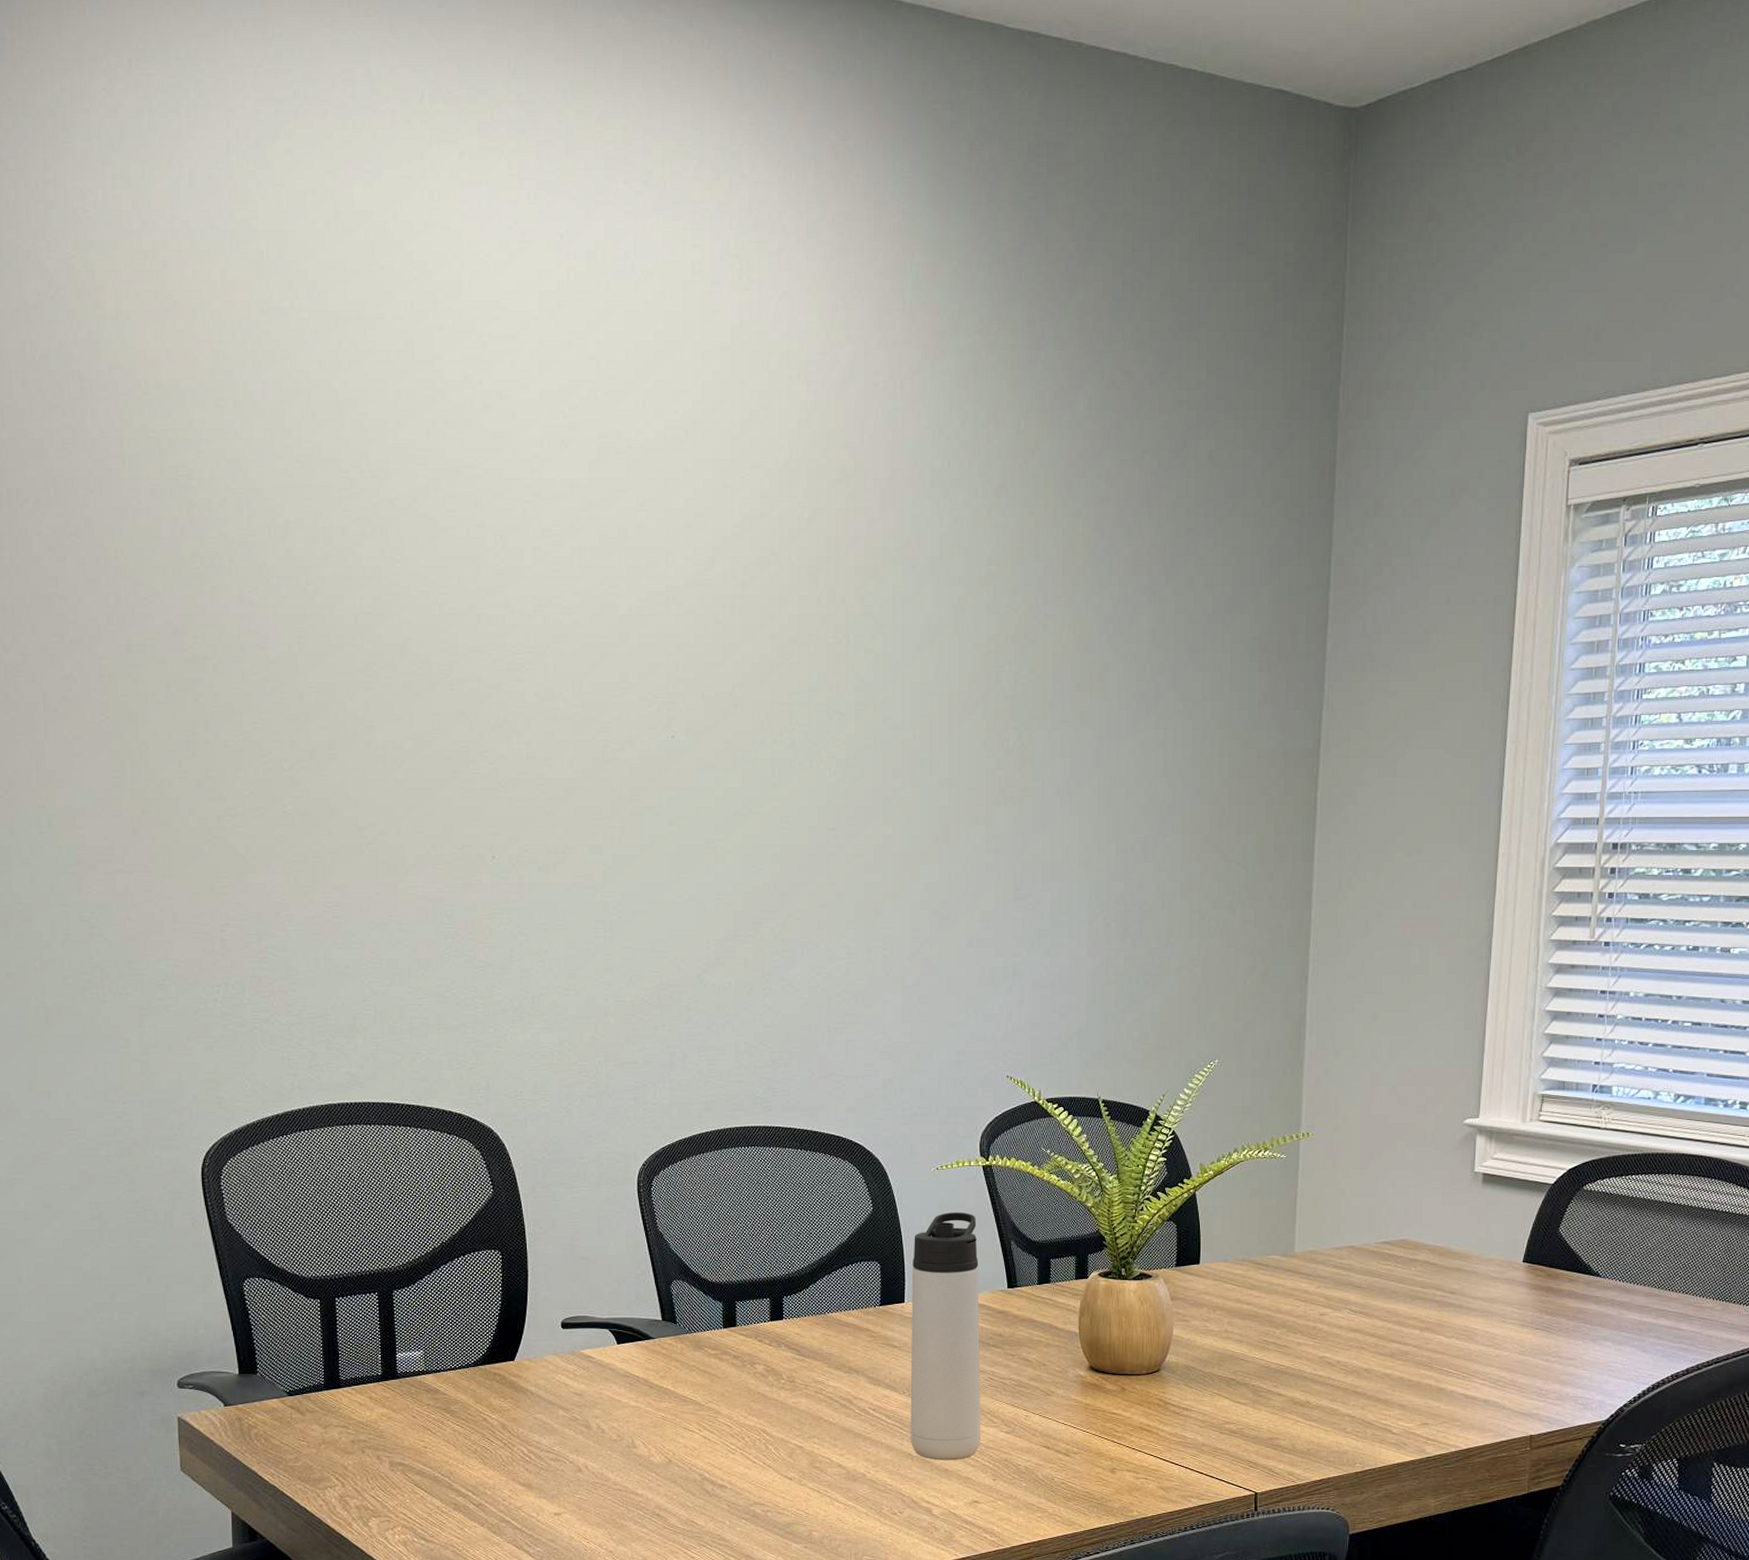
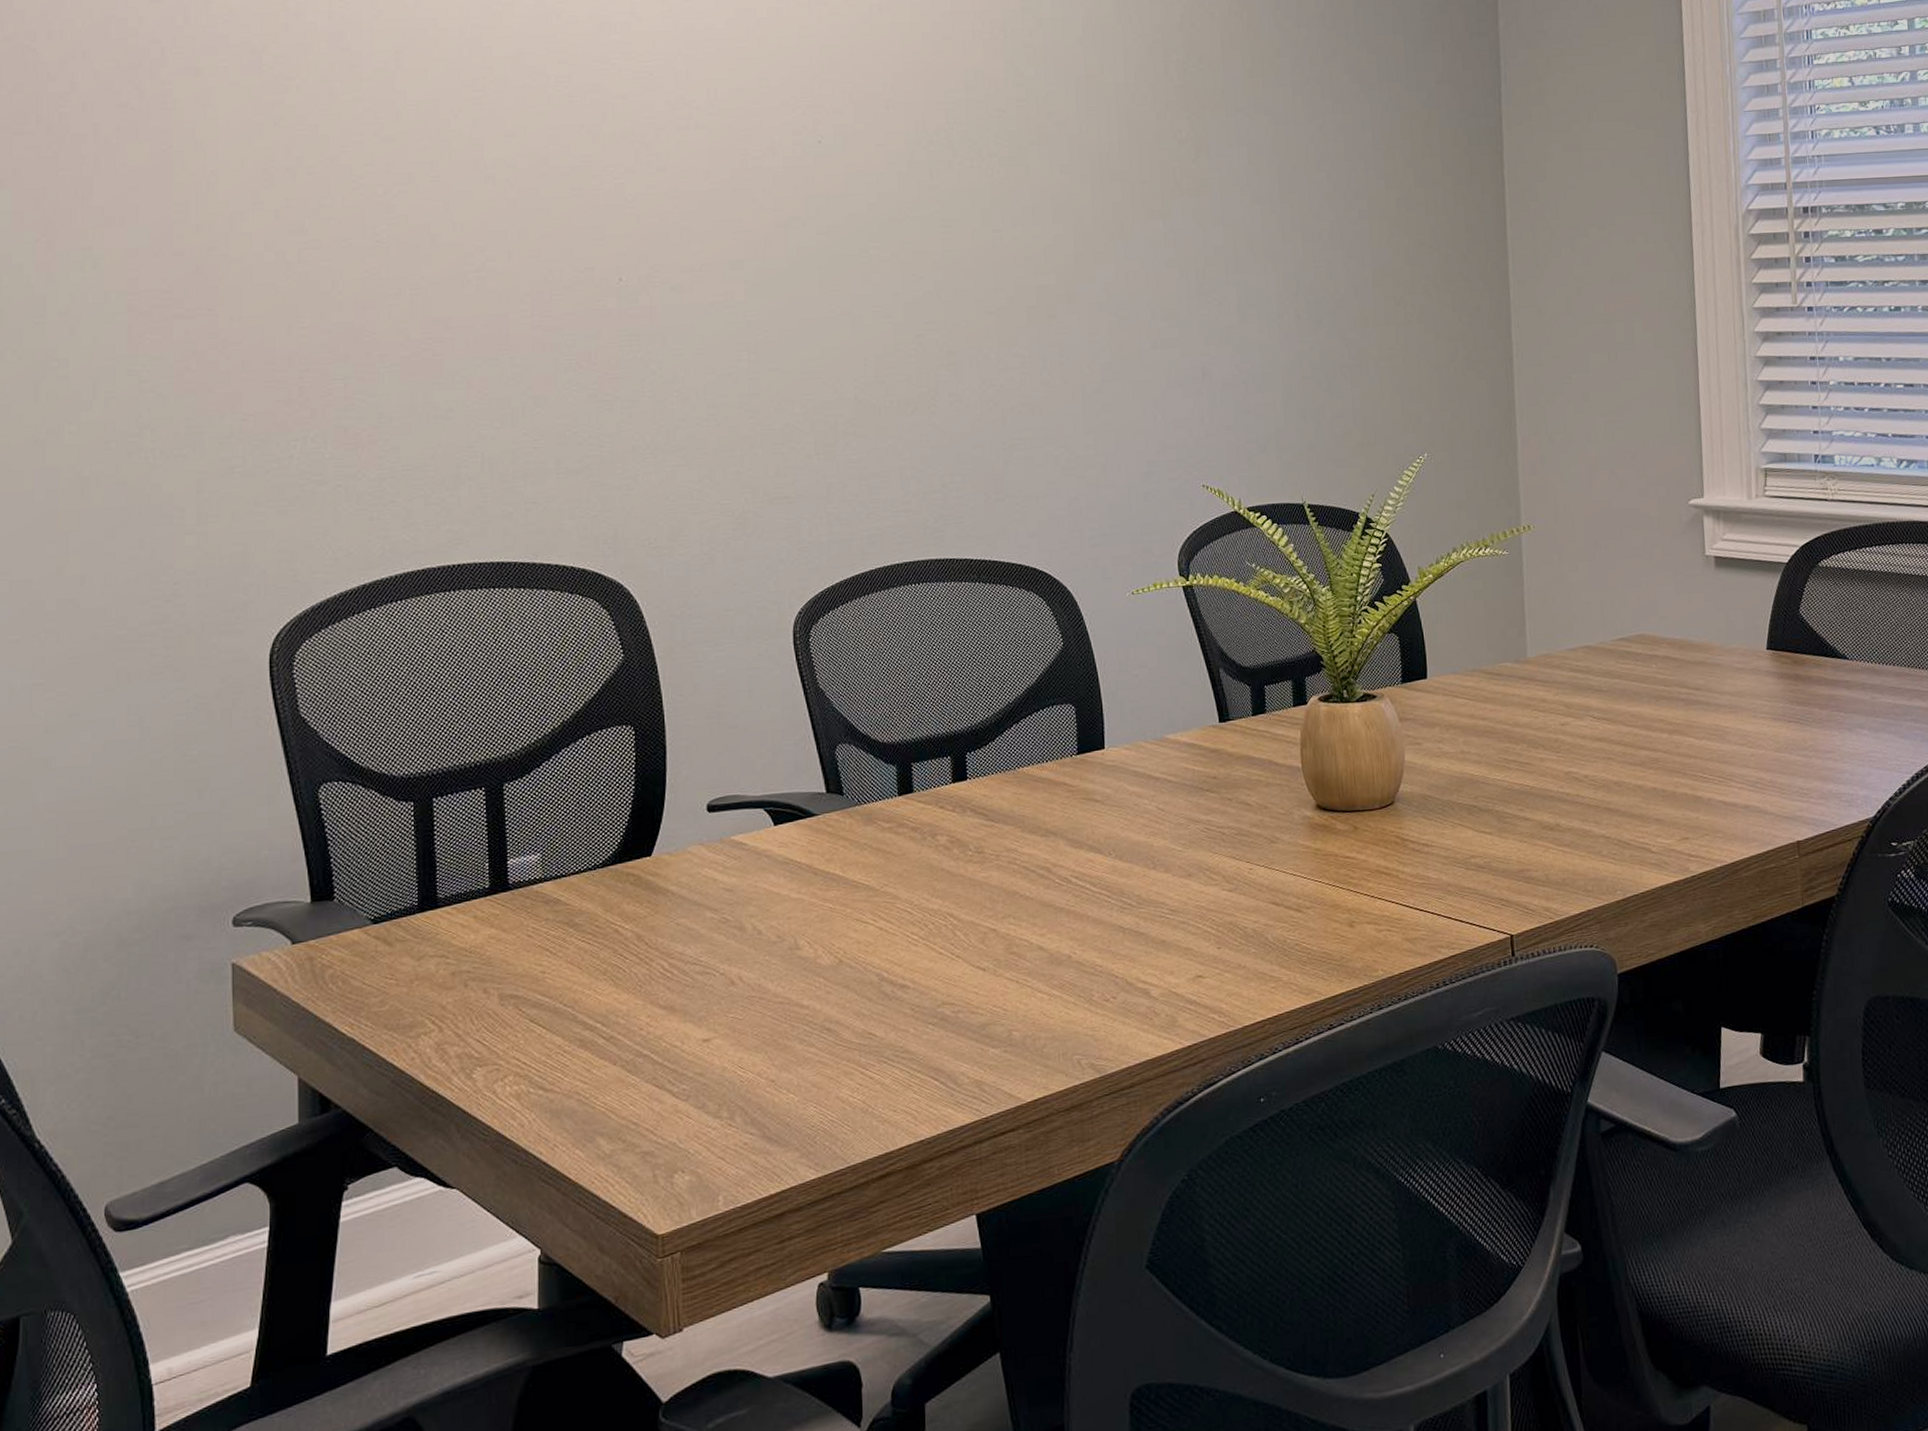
thermos bottle: present [910,1212,981,1460] -> none [1111,640,1200,931]

